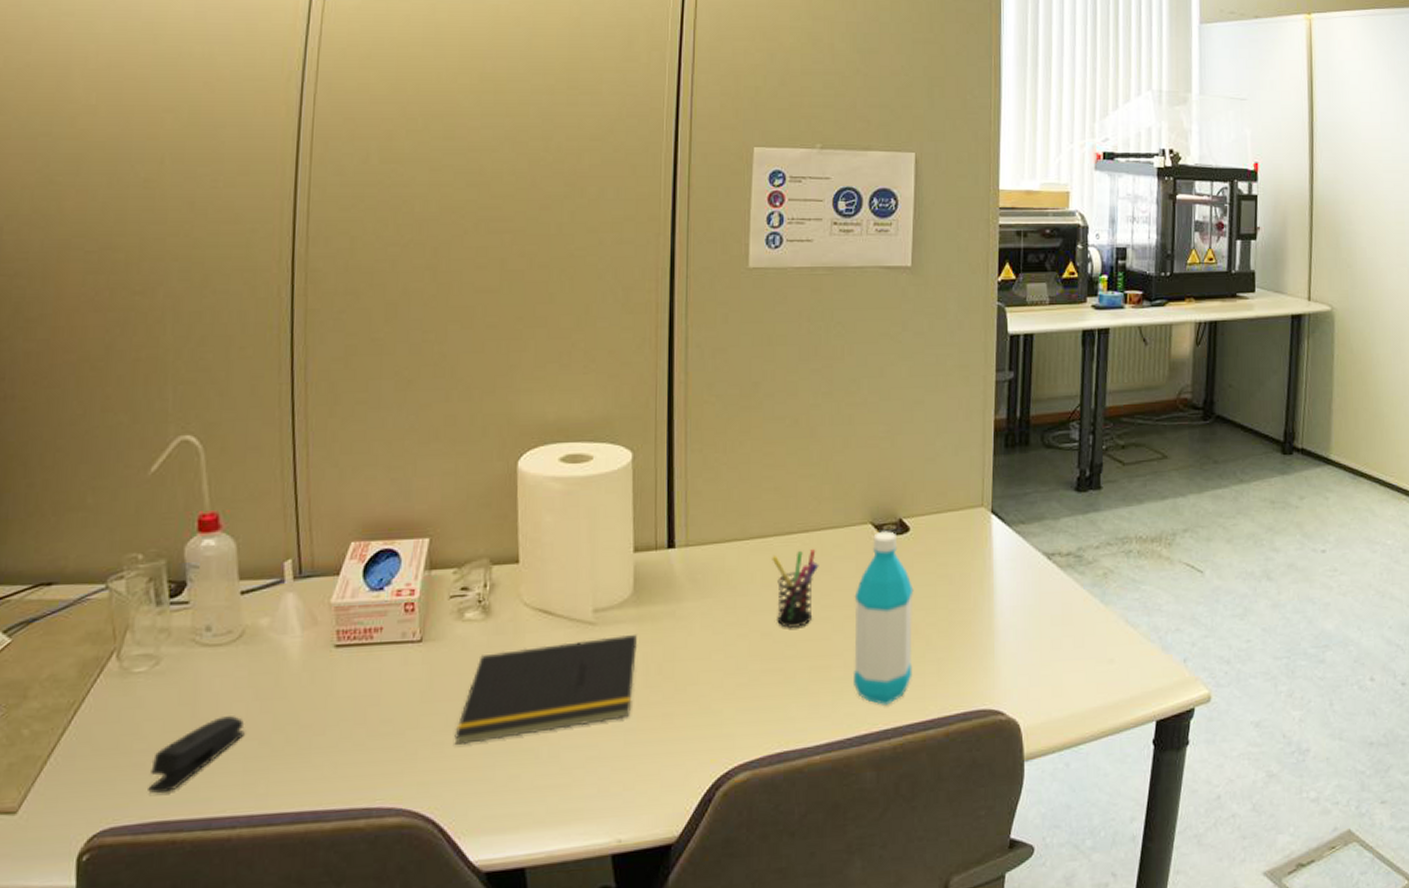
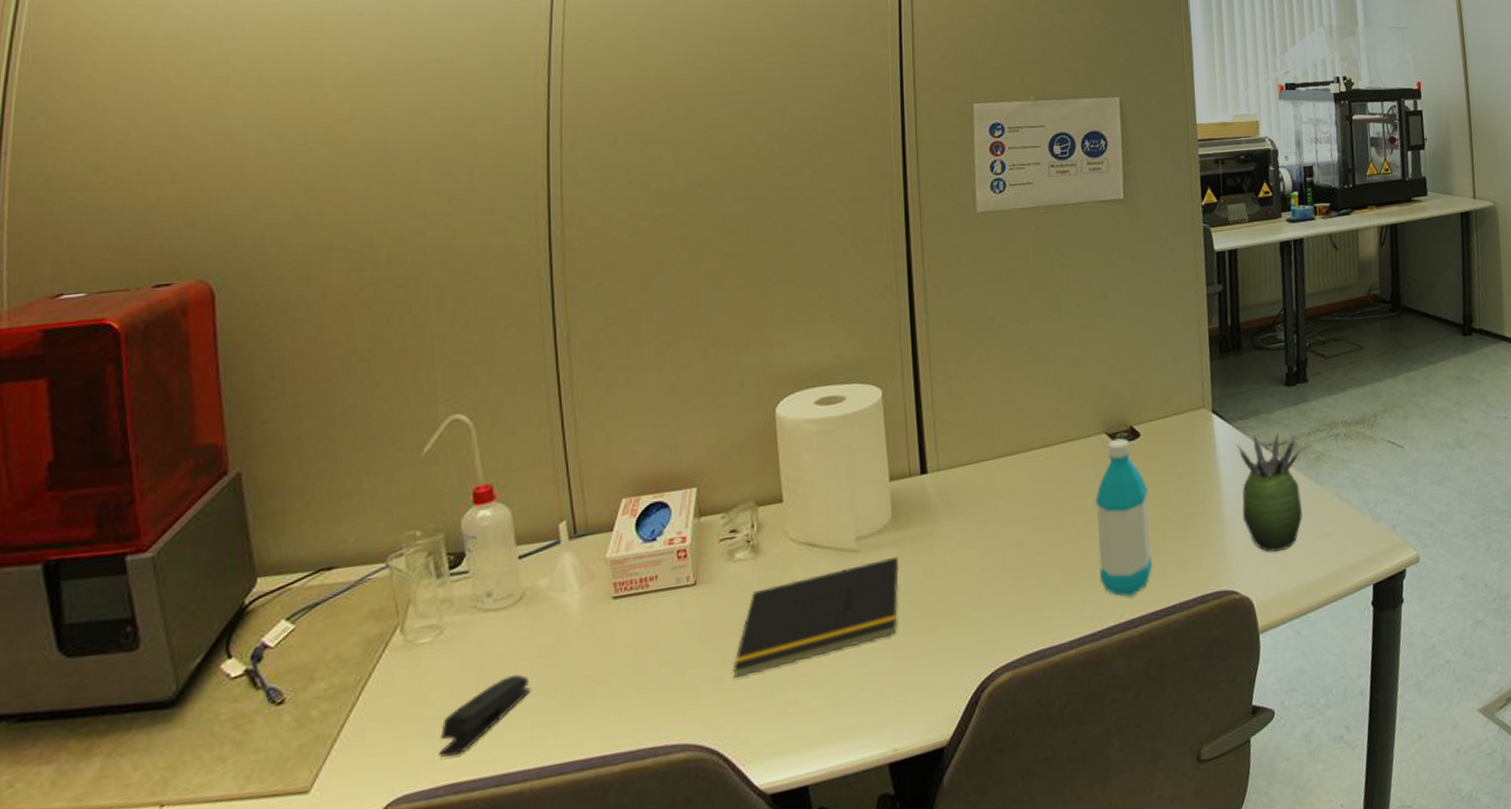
pen holder: present [772,549,819,629] -> none [1017,462,1061,537]
succulent plant: none [1015,541,1087,673] -> present [1237,432,1303,552]

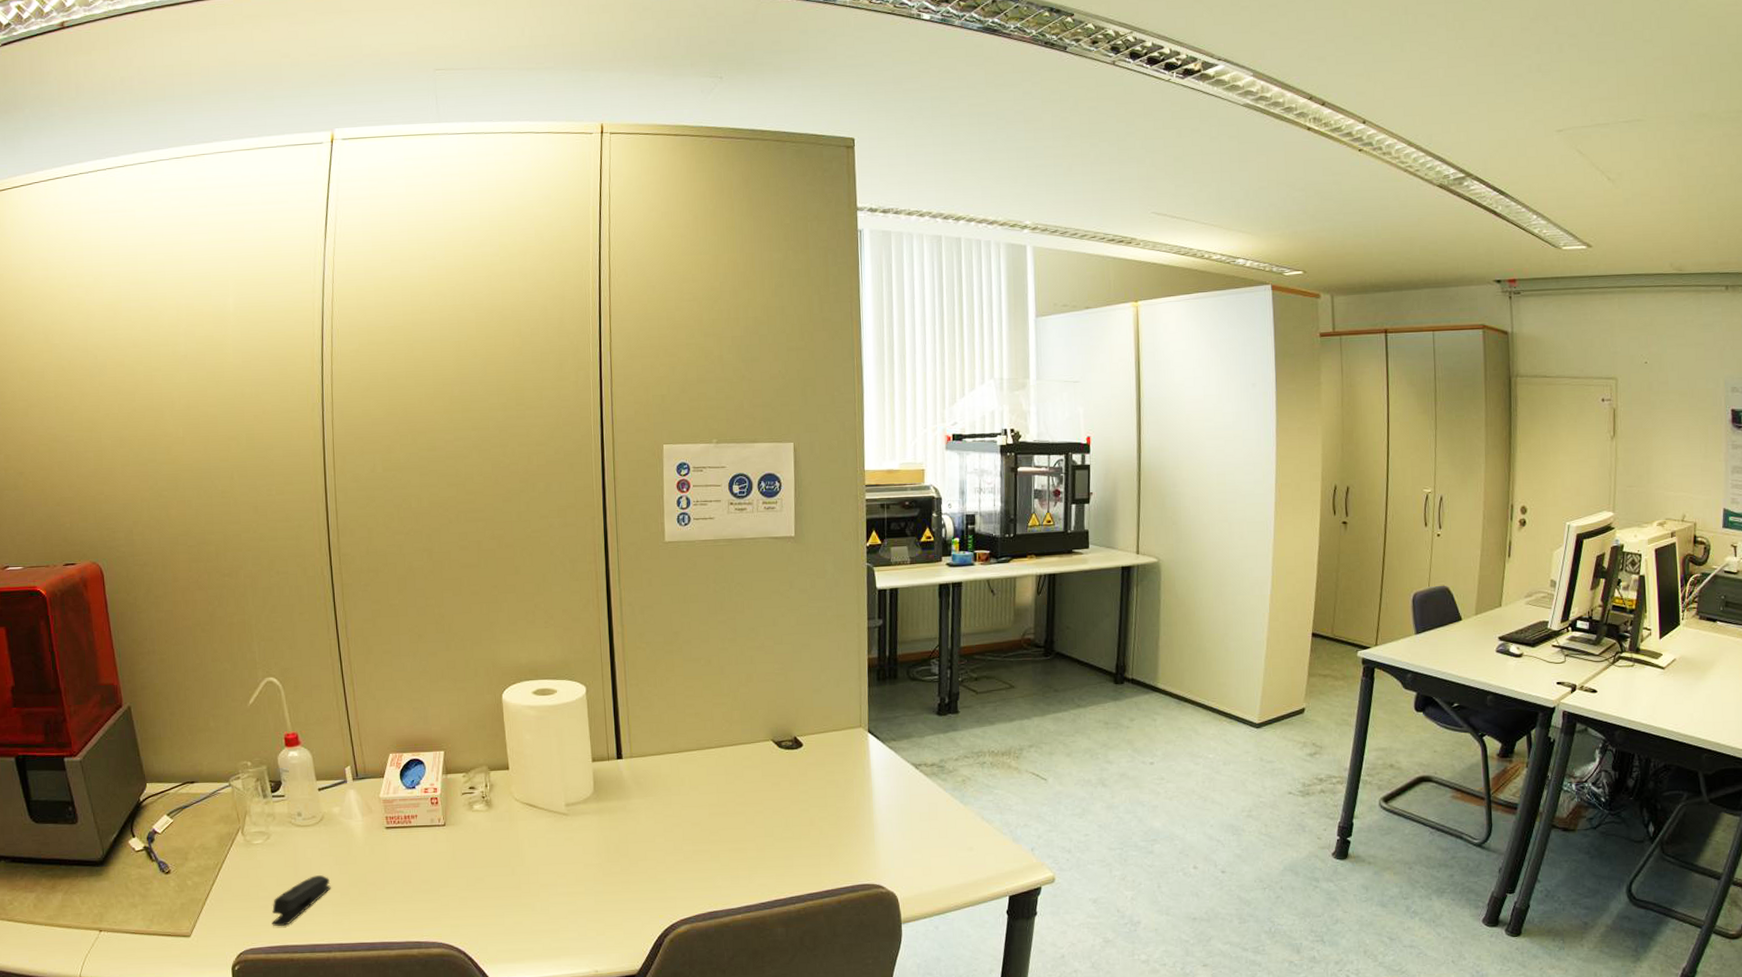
notepad: present [733,556,900,678] -> none [474,822,600,899]
water bottle: present [1095,438,1153,597] -> none [761,746,810,879]
succulent plant: present [1237,432,1303,552] -> none [889,754,948,857]

